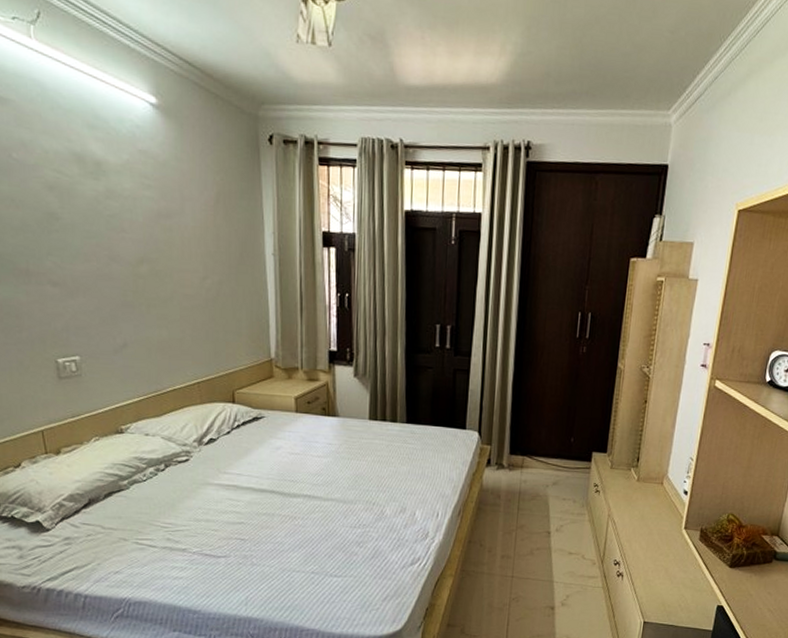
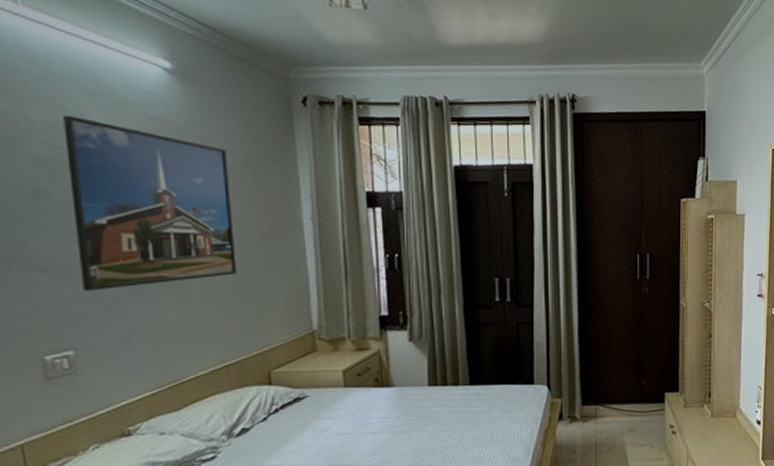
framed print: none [68,145,208,306] -> present [62,114,237,291]

